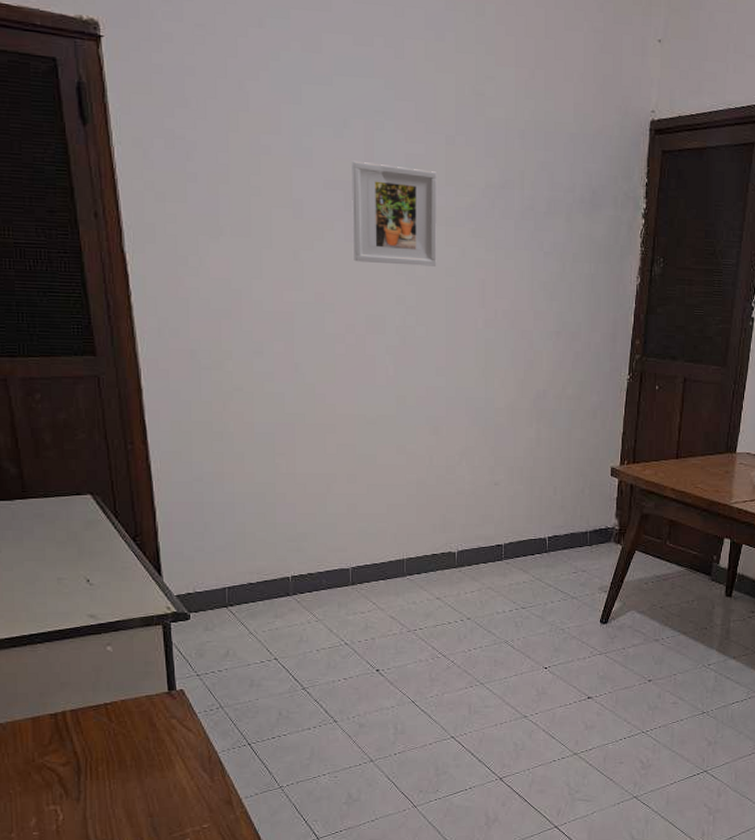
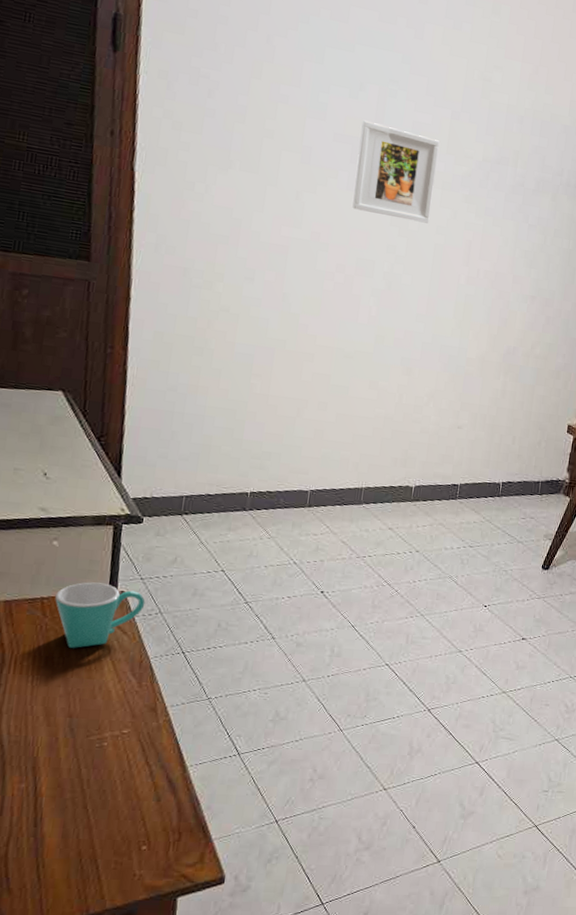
mug: none [118,683,205,750] -> present [55,582,146,648]

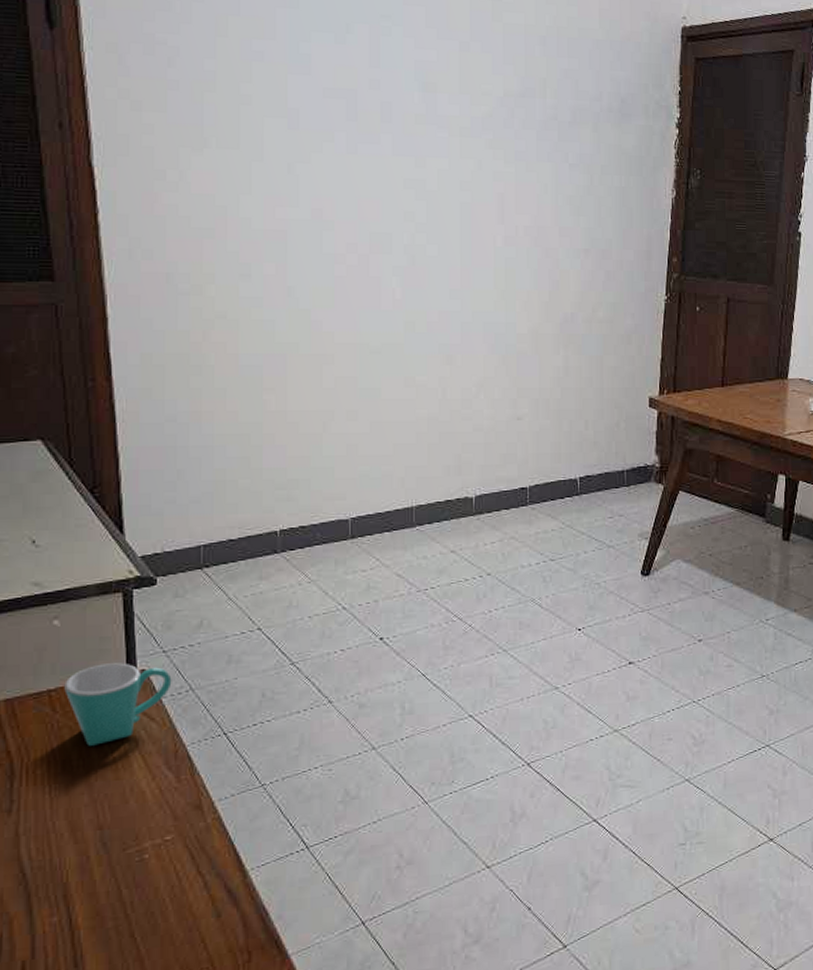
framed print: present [352,120,440,224] -> none [355,67,450,180]

